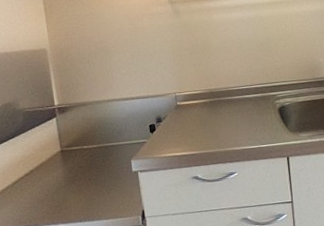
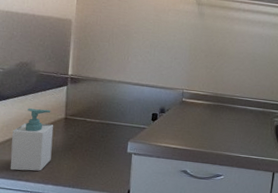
soap bottle: none [10,146,56,218] -> present [10,108,54,171]

